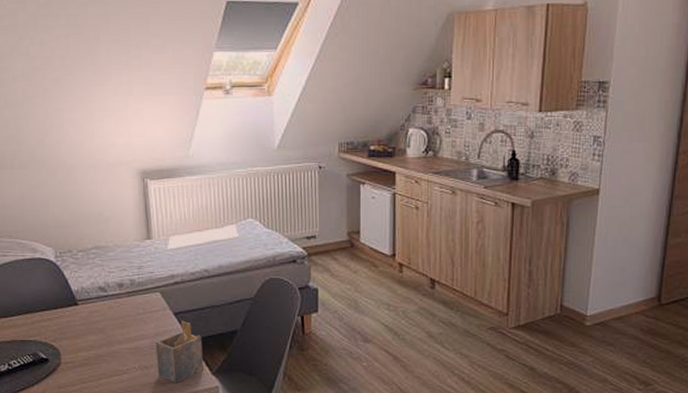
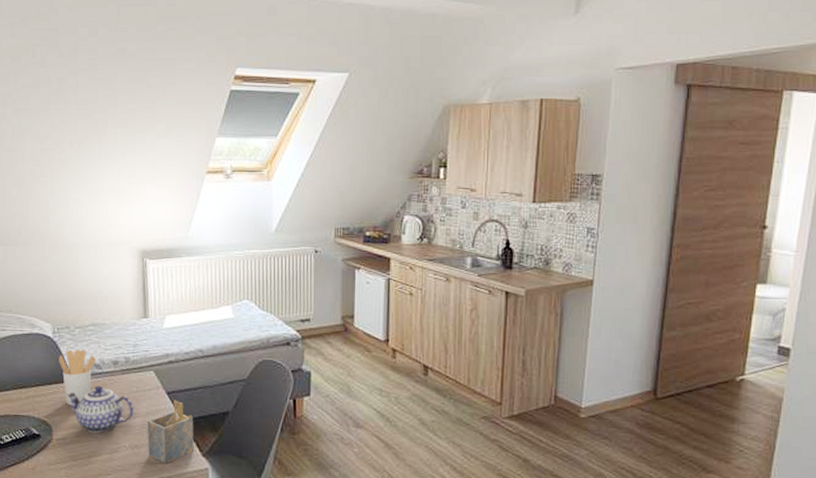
utensil holder: none [63,273,101,329] -> present [59,349,97,406]
teapot: none [73,308,142,356] -> present [67,385,134,433]

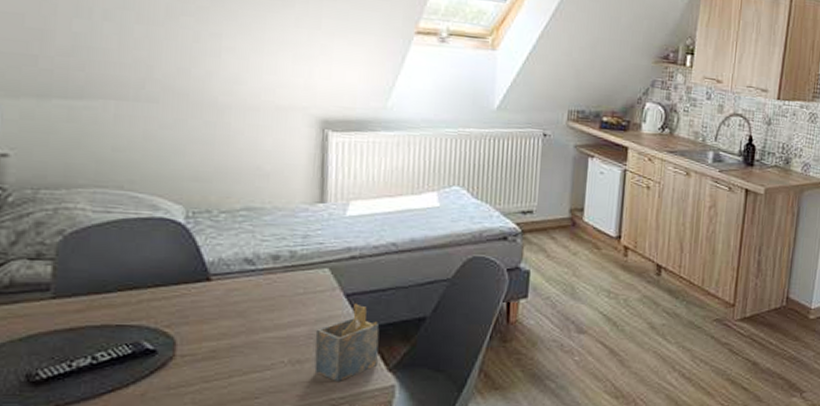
utensil holder: present [59,349,97,406] -> none [192,239,249,312]
teapot: present [67,385,134,433] -> none [201,285,298,346]

